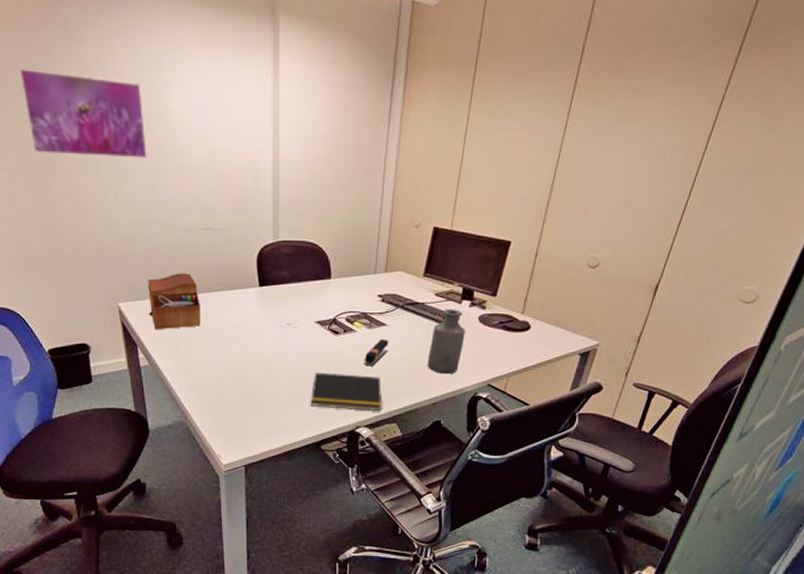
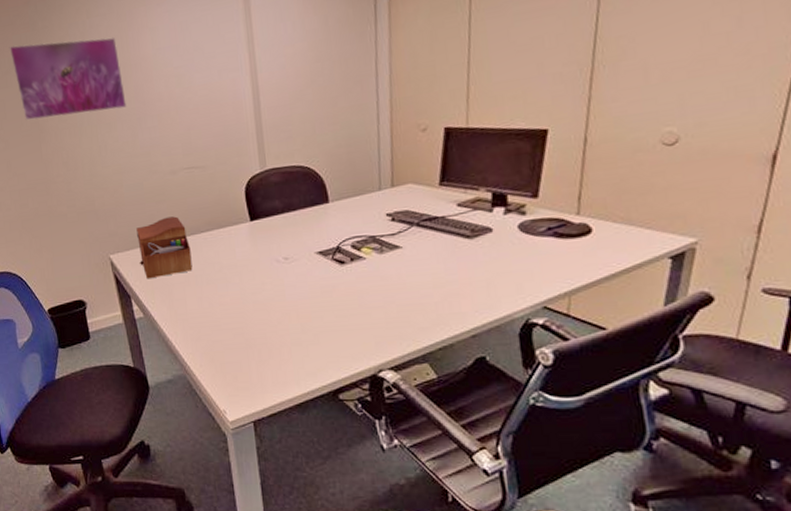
notepad: present [310,372,381,411] -> none [320,308,407,350]
stapler: present [364,338,389,367] -> none [378,263,407,298]
bottle: present [427,309,465,374] -> none [457,219,503,299]

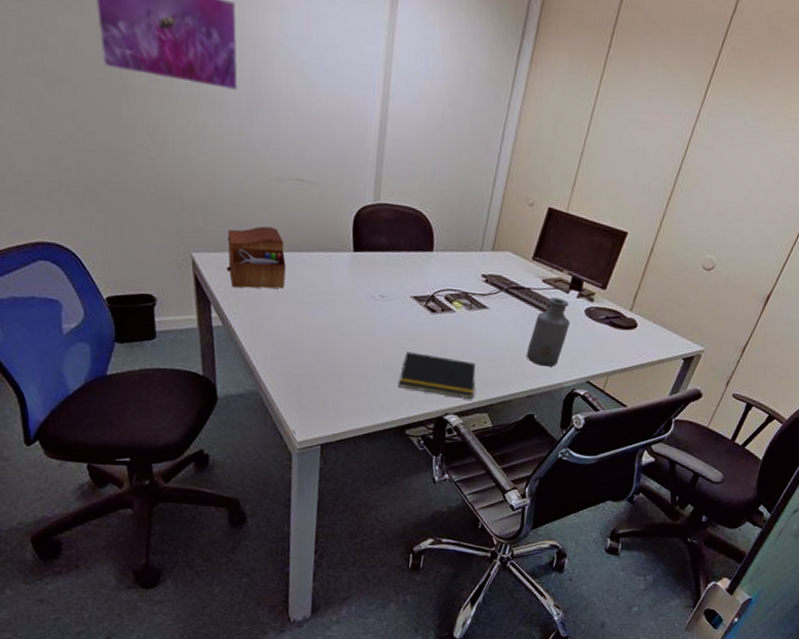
notepad: none [320,308,407,350] -> present [398,351,476,399]
bottle: none [457,219,503,299] -> present [526,297,570,367]

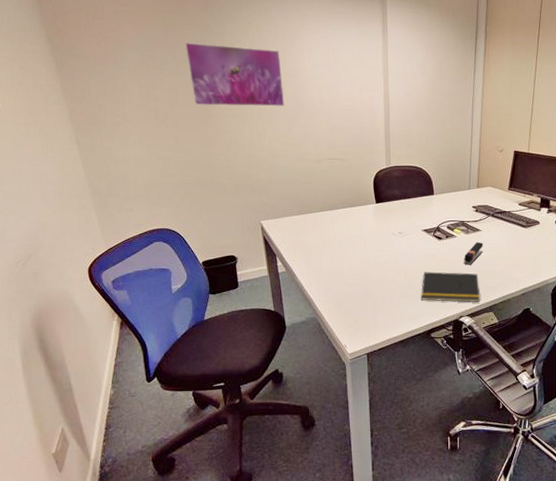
sewing box: present [227,226,286,289] -> none [285,195,329,242]
stapler: none [459,322,489,351] -> present [464,242,483,265]
bottle: present [526,297,570,367] -> none [515,215,545,269]

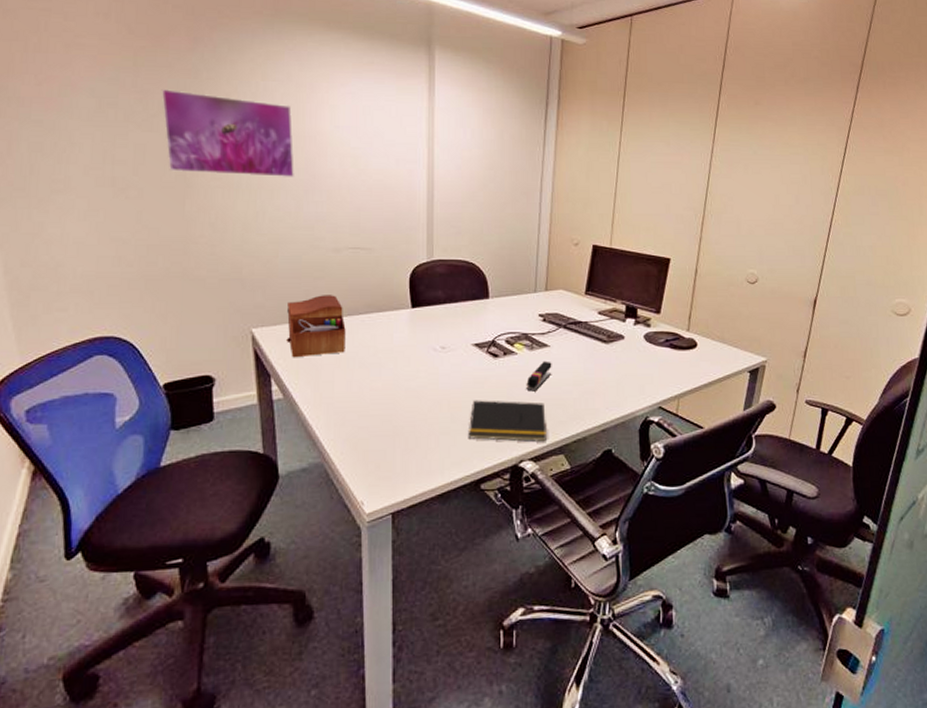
sewing box: none [285,195,329,242] -> present [287,295,346,358]

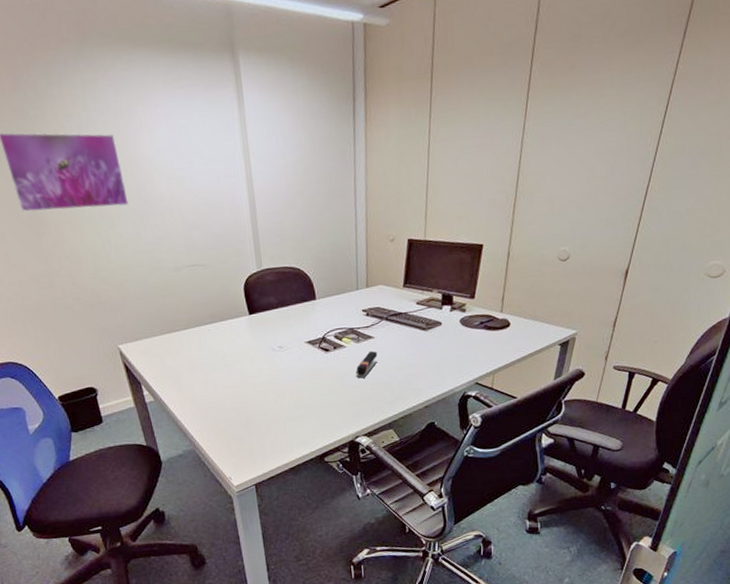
sewing box: present [287,295,346,358] -> none [143,310,198,367]
notepad: present [468,400,546,442] -> none [309,387,377,422]

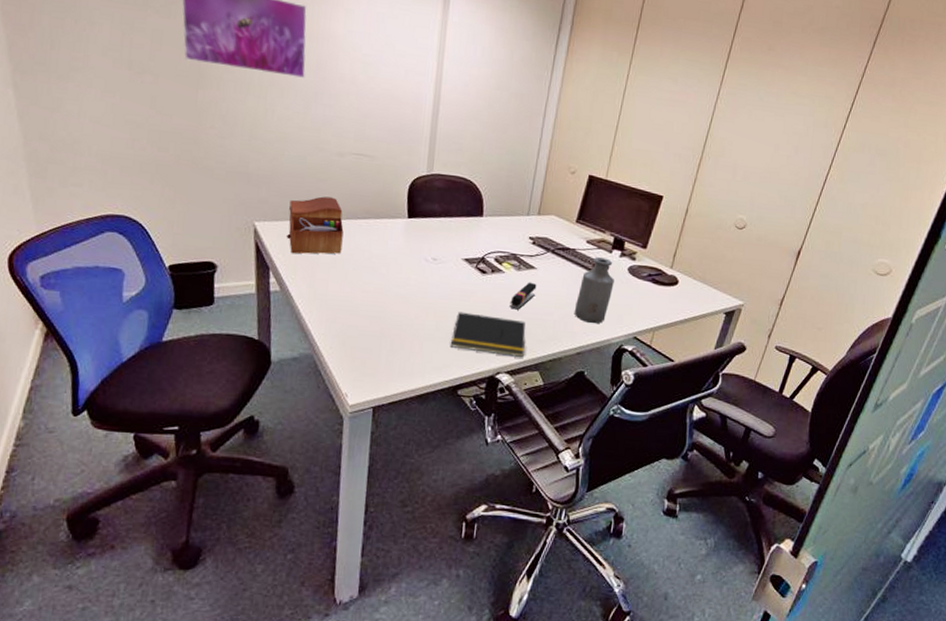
sewing box: none [143,310,198,367] -> present [287,196,344,254]
notepad: none [309,387,377,422] -> present [450,312,526,357]
bottle: none [415,315,449,378] -> present [574,257,614,323]

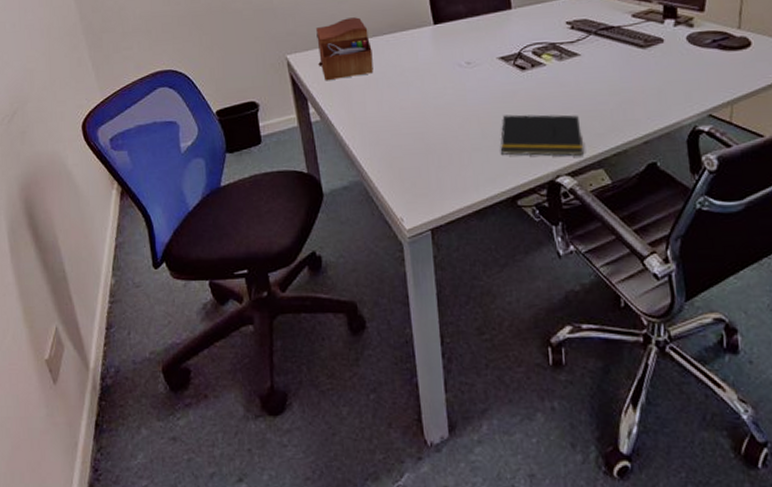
stapler: present [510,282,537,310] -> none [557,70,585,104]
bottle: present [574,257,614,323] -> none [631,30,673,106]

